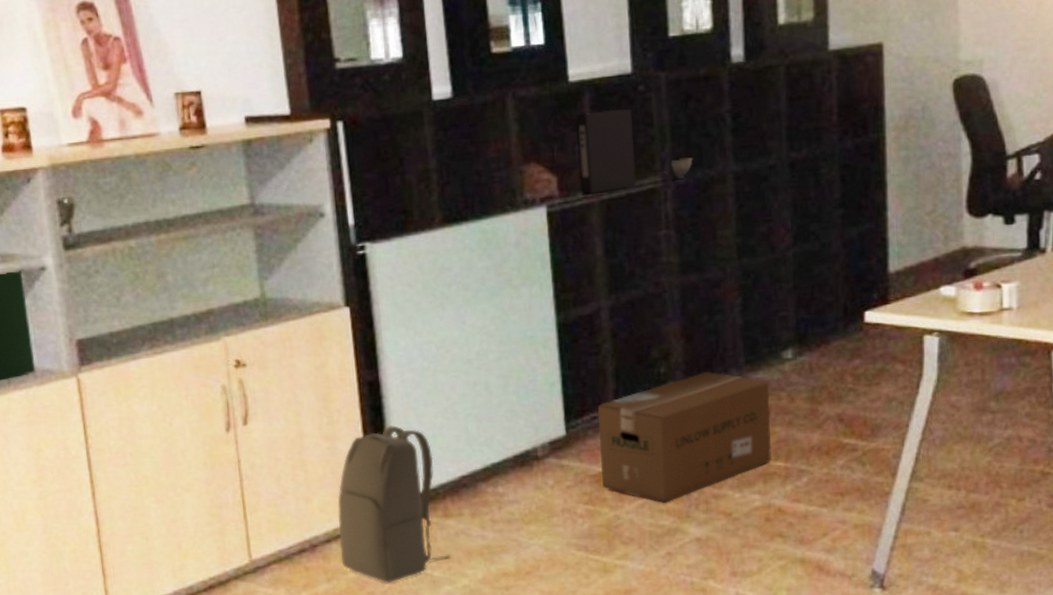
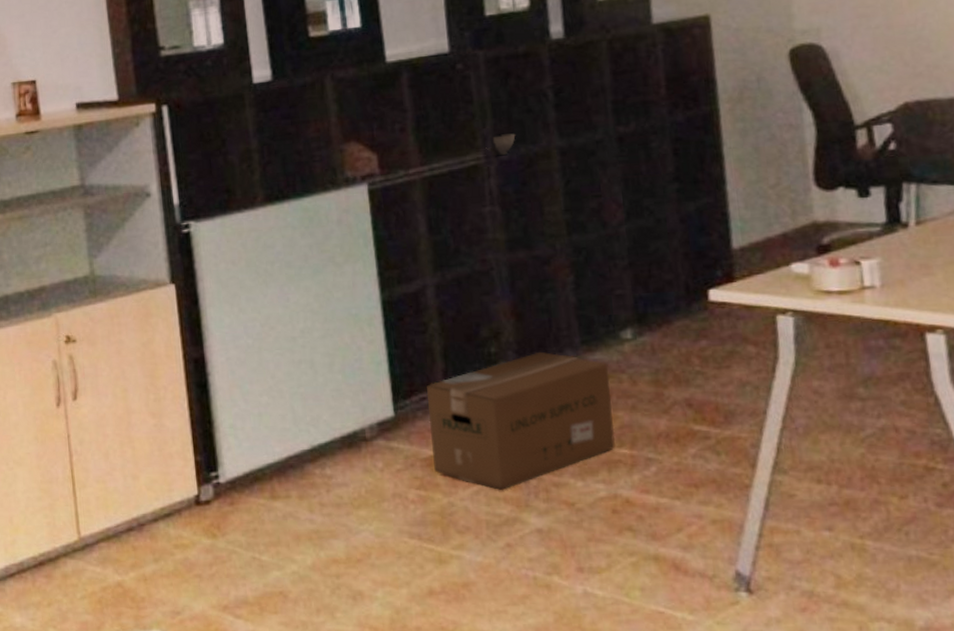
backpack: present [337,425,451,583] -> none [164,403,279,565]
binder: present [575,109,637,195] -> none [394,87,459,172]

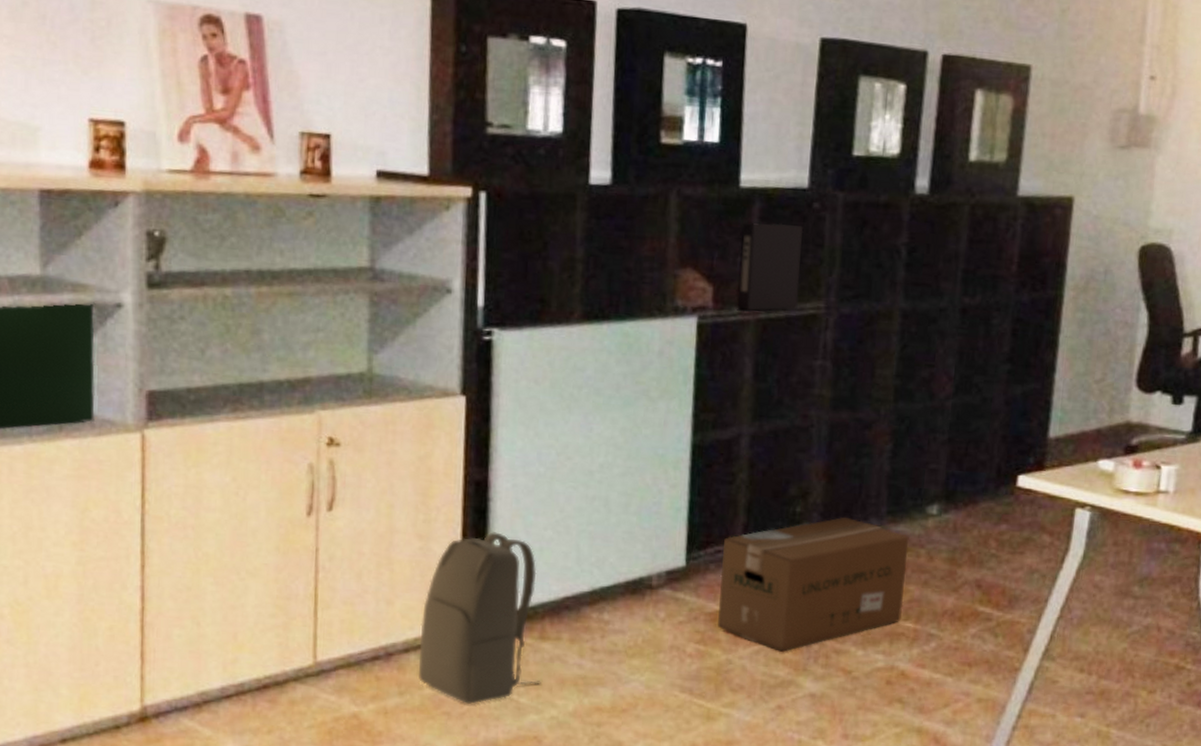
backpack: none [164,403,279,565] -> present [418,532,541,704]
binder: none [394,87,459,172] -> present [737,222,804,312]
bowl: present [486,133,516,156] -> none [828,286,861,309]

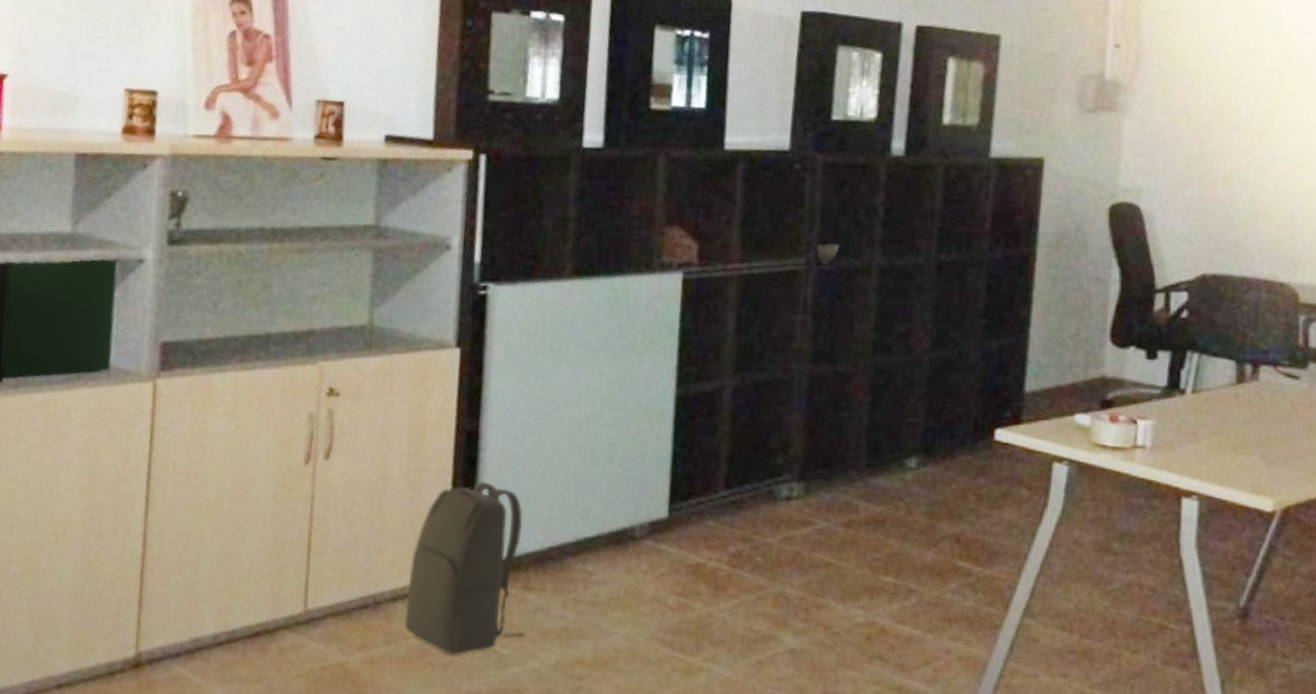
box: present [718,516,909,652] -> none [699,469,888,606]
binder: present [737,222,804,312] -> none [721,183,785,268]
bowl: none [828,286,861,309] -> present [808,243,840,265]

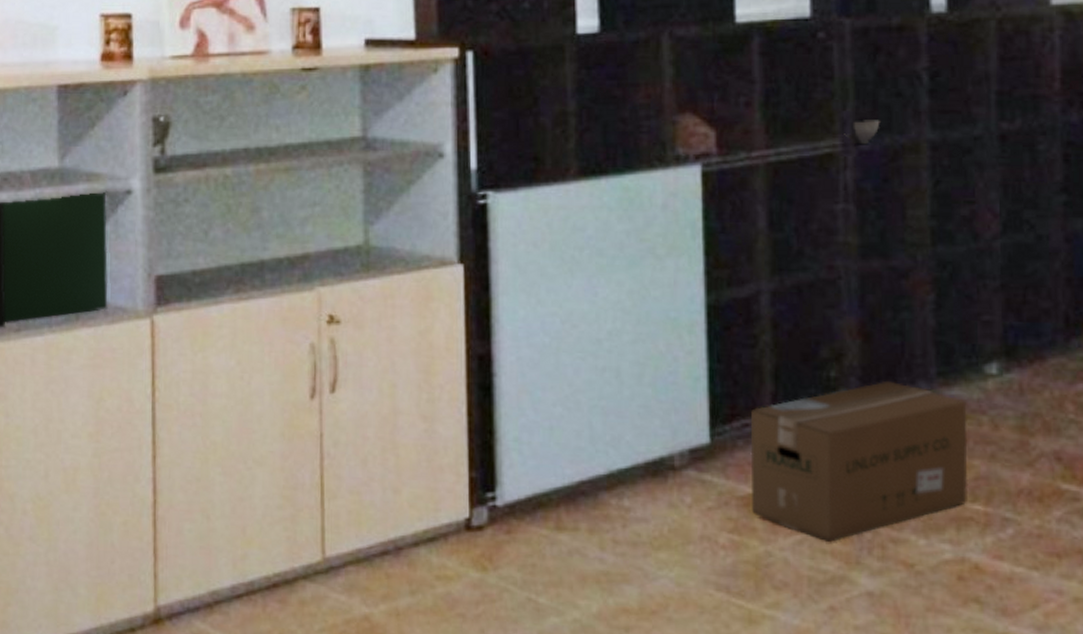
backpack: present [404,481,524,655] -> none [429,410,561,605]
box: none [699,469,888,606] -> present [751,380,969,542]

